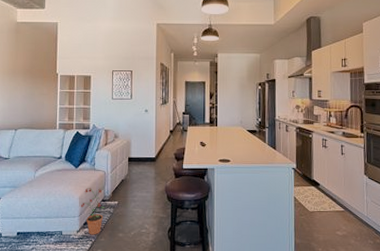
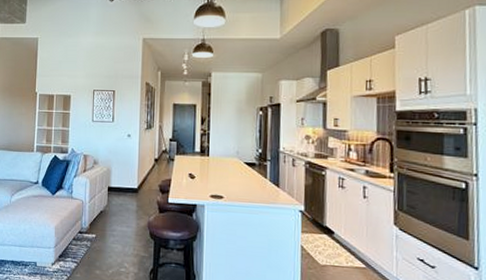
potted plant: present [81,188,106,235] -> none [57,217,82,270]

